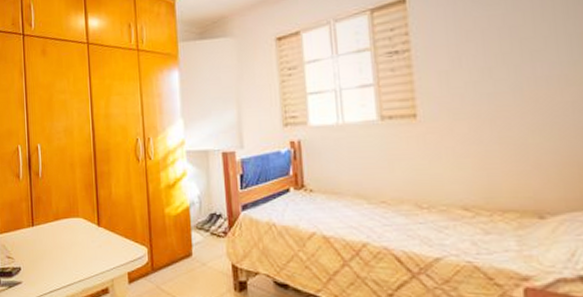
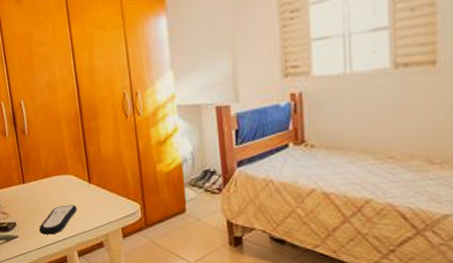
remote control: none [44,248,85,280] -> present [39,204,77,235]

